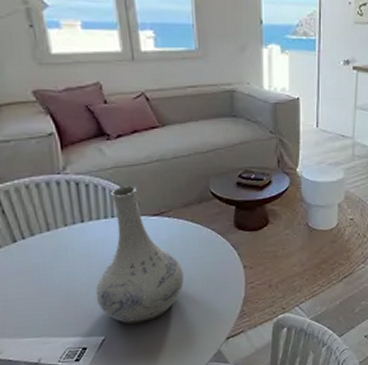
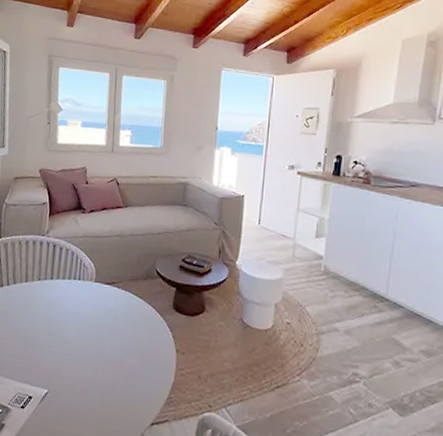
vase: present [95,185,184,325] -> none [48,253,123,386]

